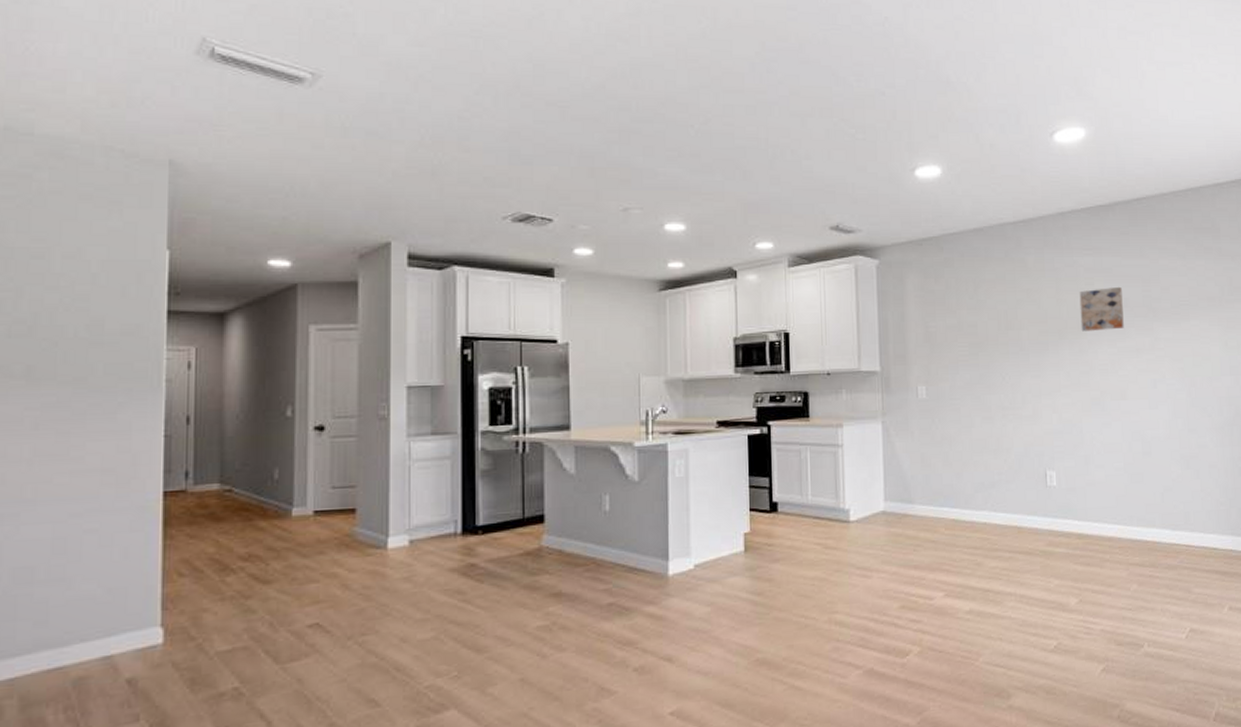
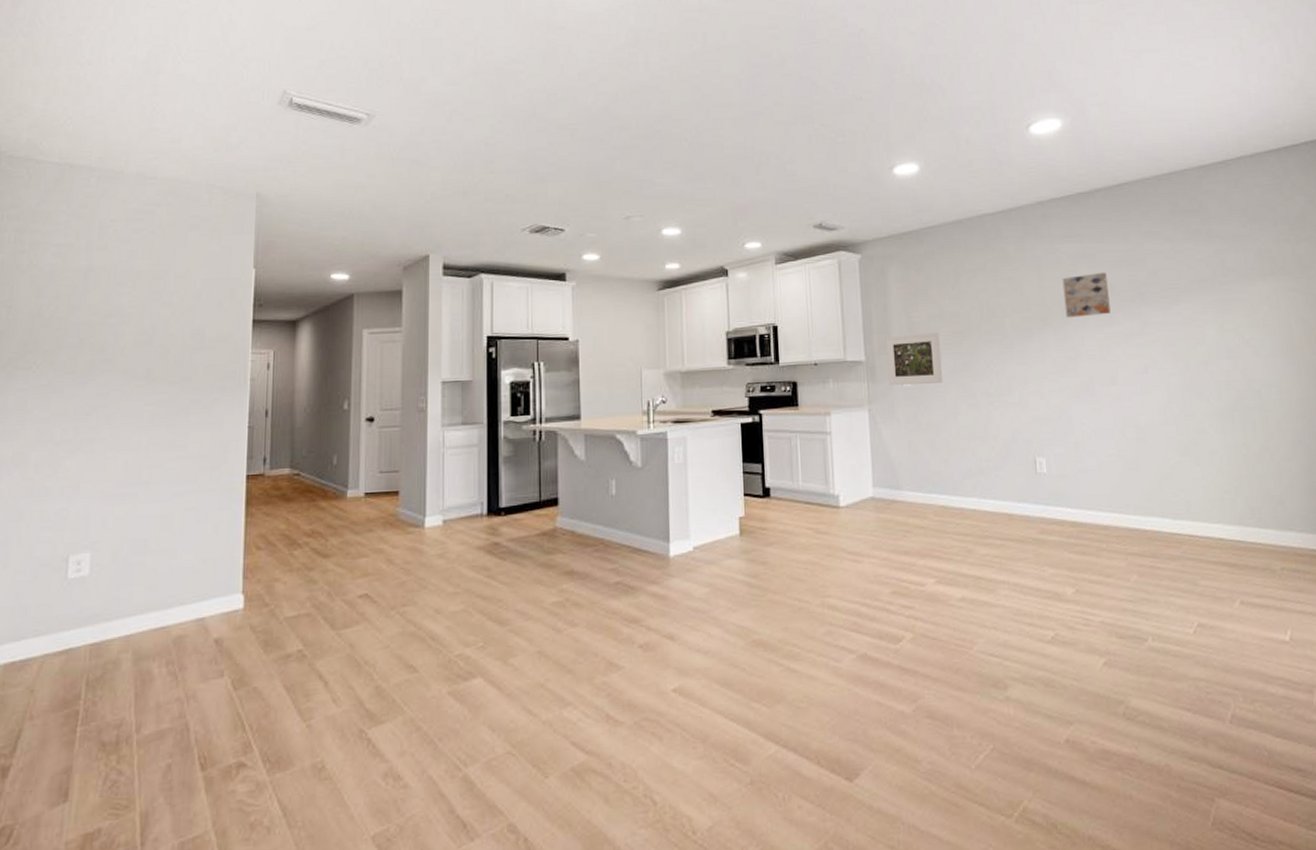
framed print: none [902,342,959,397] -> present [885,332,943,385]

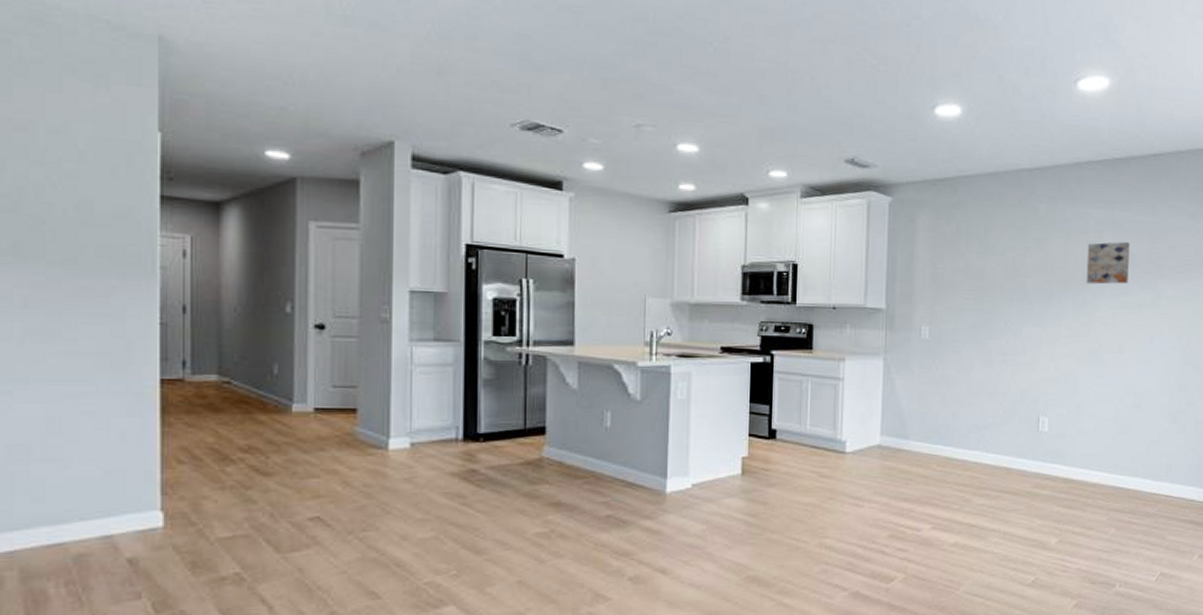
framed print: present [885,332,943,385] -> none [907,285,963,339]

